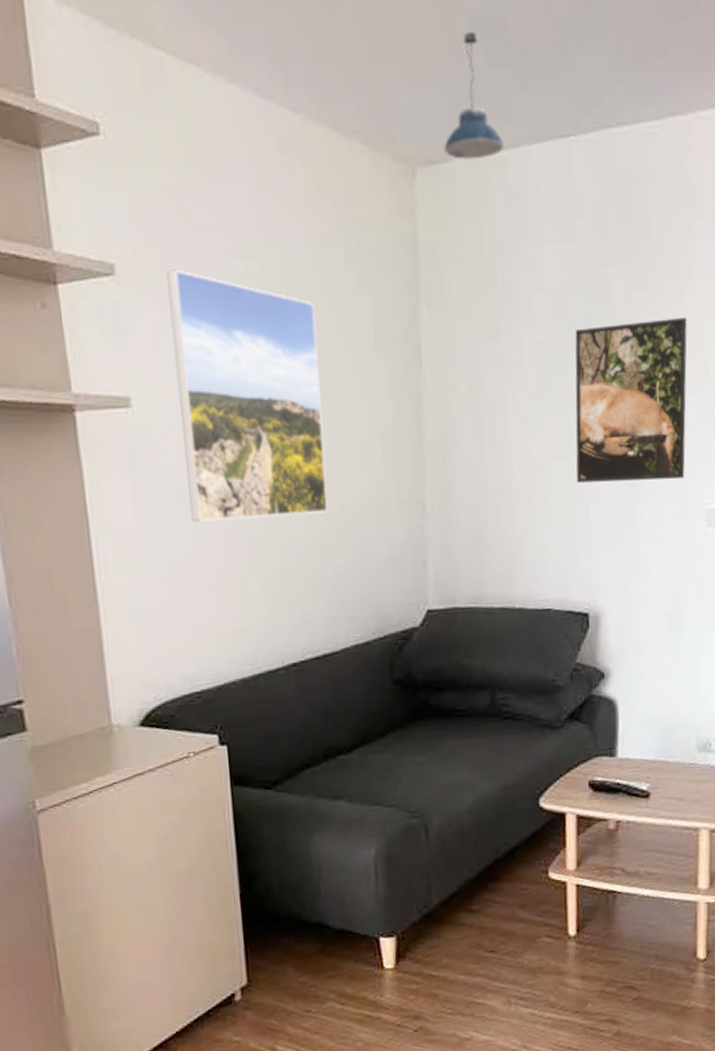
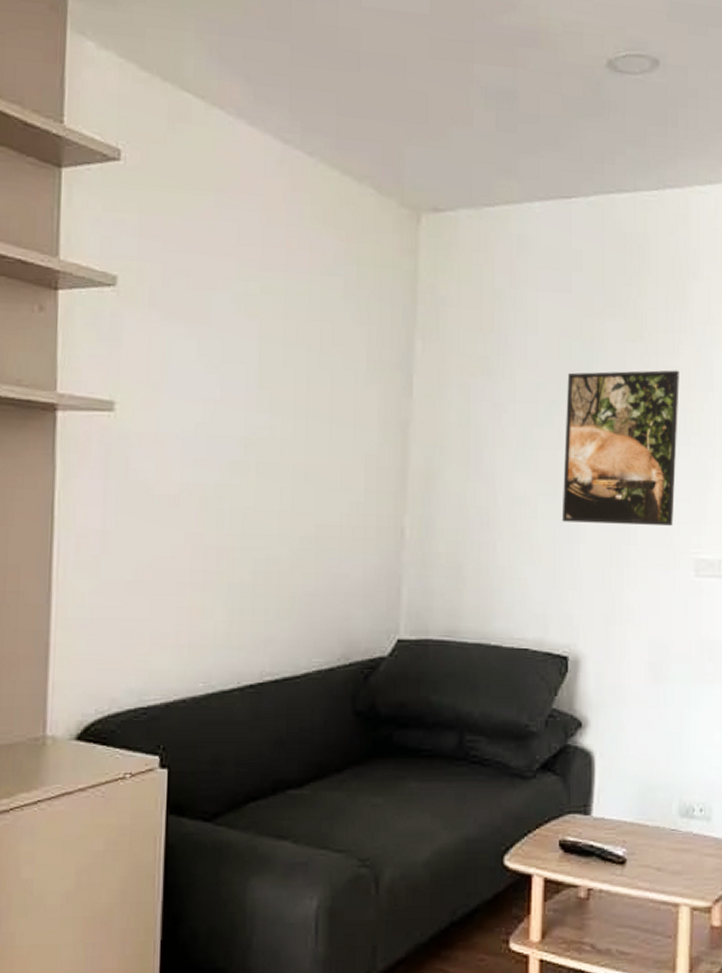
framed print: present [167,269,328,523] -> none [161,285,311,531]
pendant light: present [444,32,504,159] -> none [450,101,507,211]

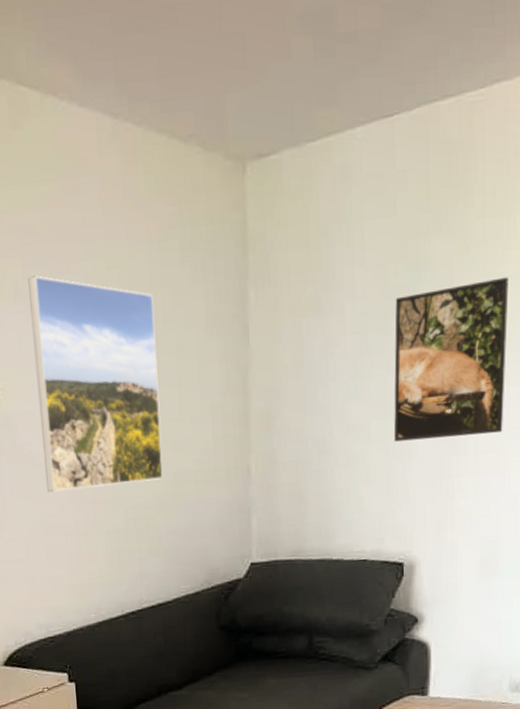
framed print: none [161,285,311,531] -> present [28,275,163,493]

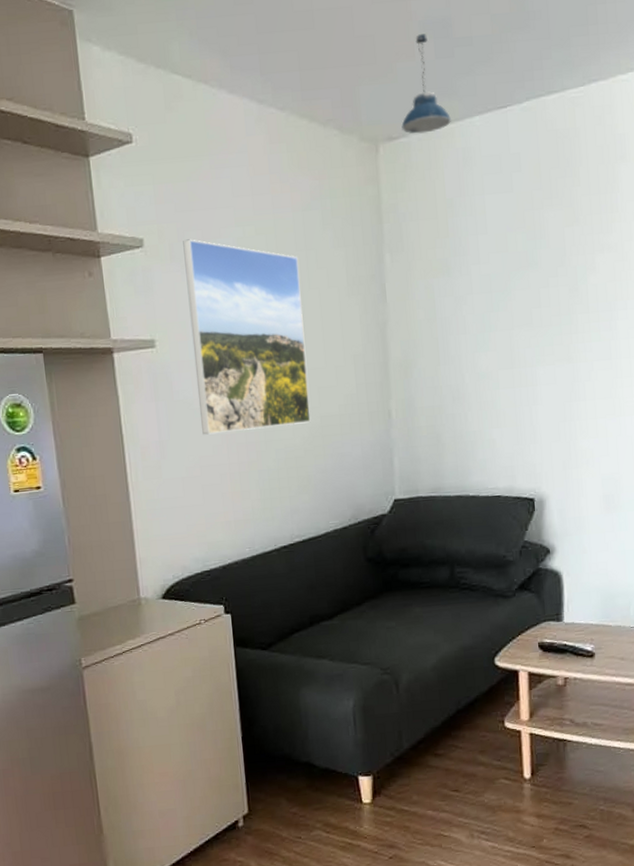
pendant light: none [272,29,329,150] -> present [401,34,451,134]
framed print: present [393,277,509,442] -> none [515,245,617,389]

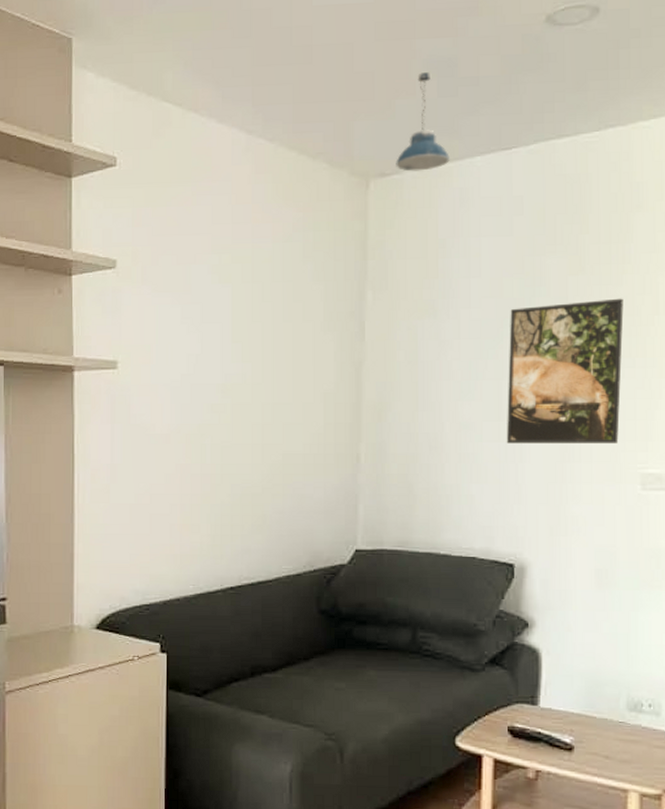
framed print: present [183,239,311,435] -> none [156,263,275,462]
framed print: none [515,245,617,389] -> present [506,298,624,444]

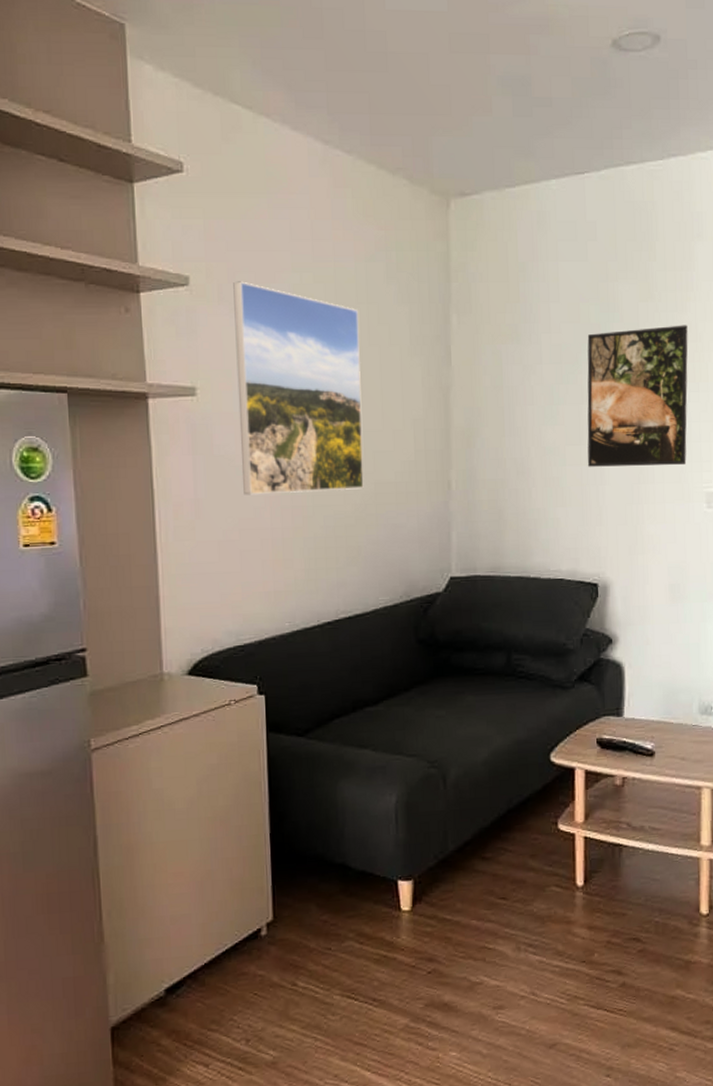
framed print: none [156,263,275,462] -> present [233,281,364,495]
pendant light: present [396,72,450,171] -> none [475,89,527,192]

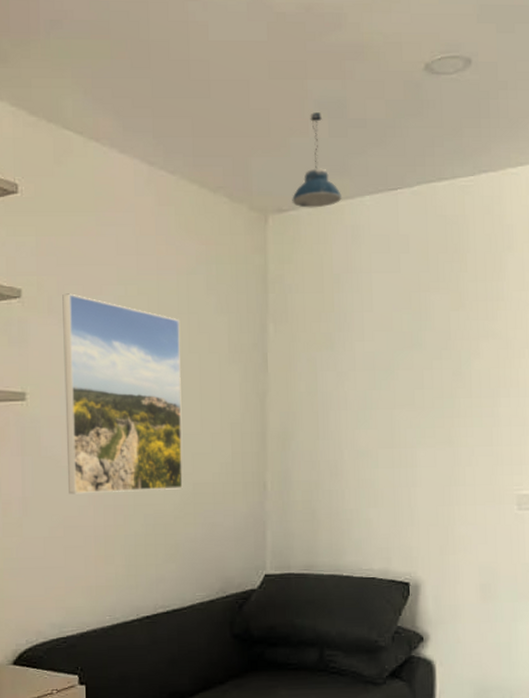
pendant light: none [475,89,527,192] -> present [292,112,342,208]
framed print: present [587,325,688,467] -> none [399,333,499,469]

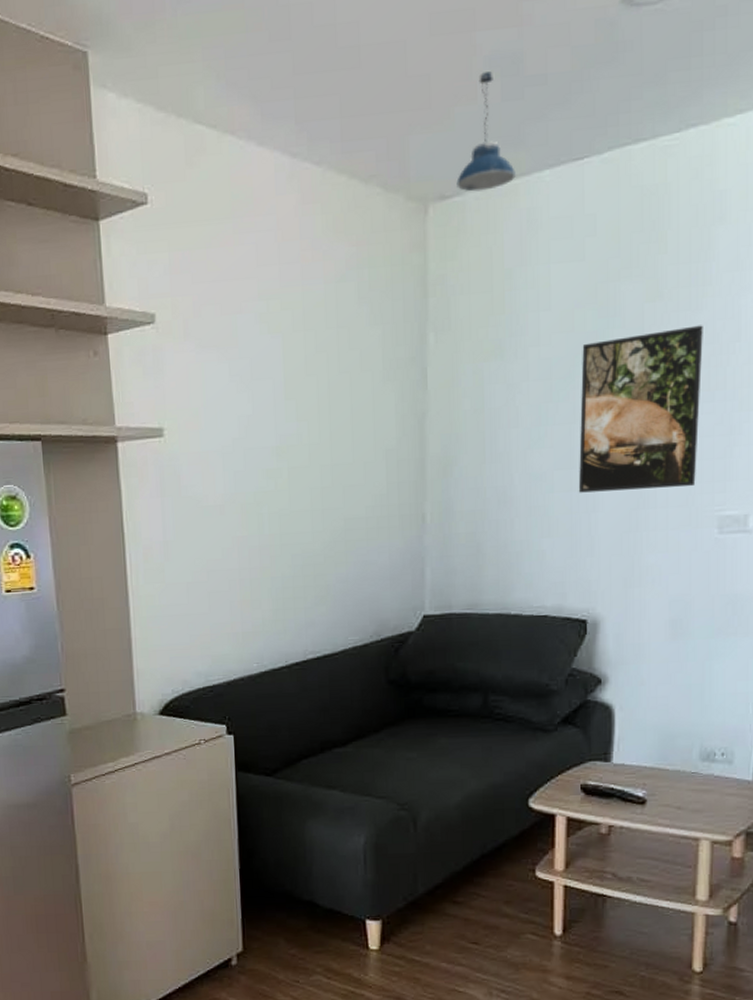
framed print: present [62,293,183,494] -> none [199,314,333,536]
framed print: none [399,333,499,469] -> present [578,325,703,493]

